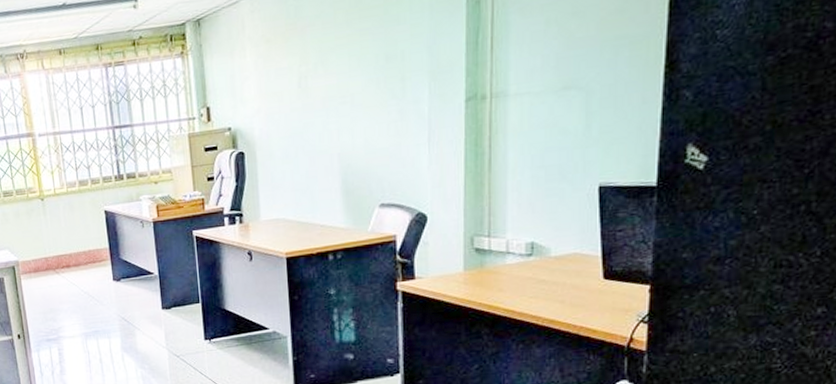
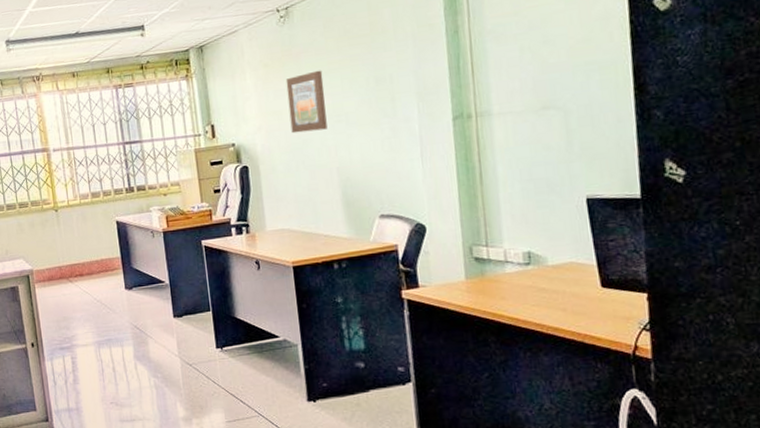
wall art: none [288,46,331,117] -> present [285,70,328,134]

